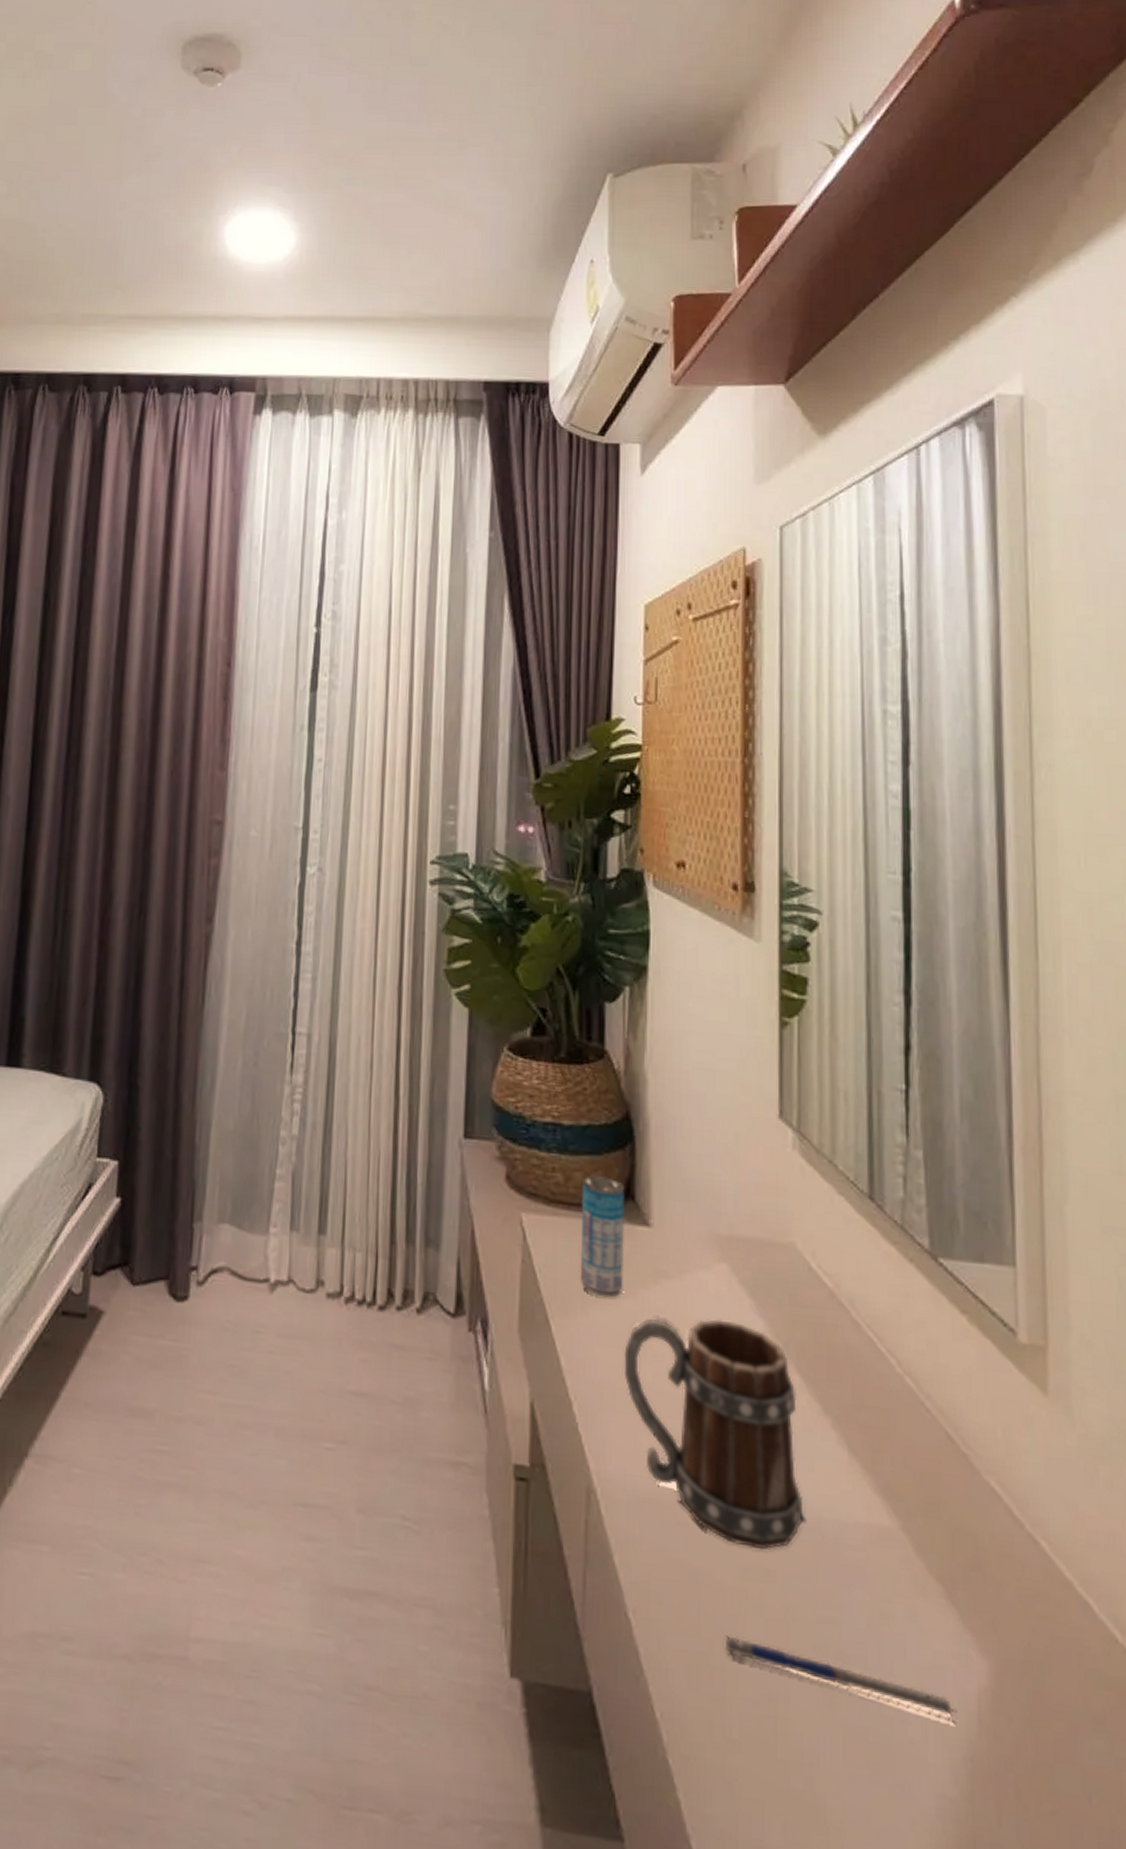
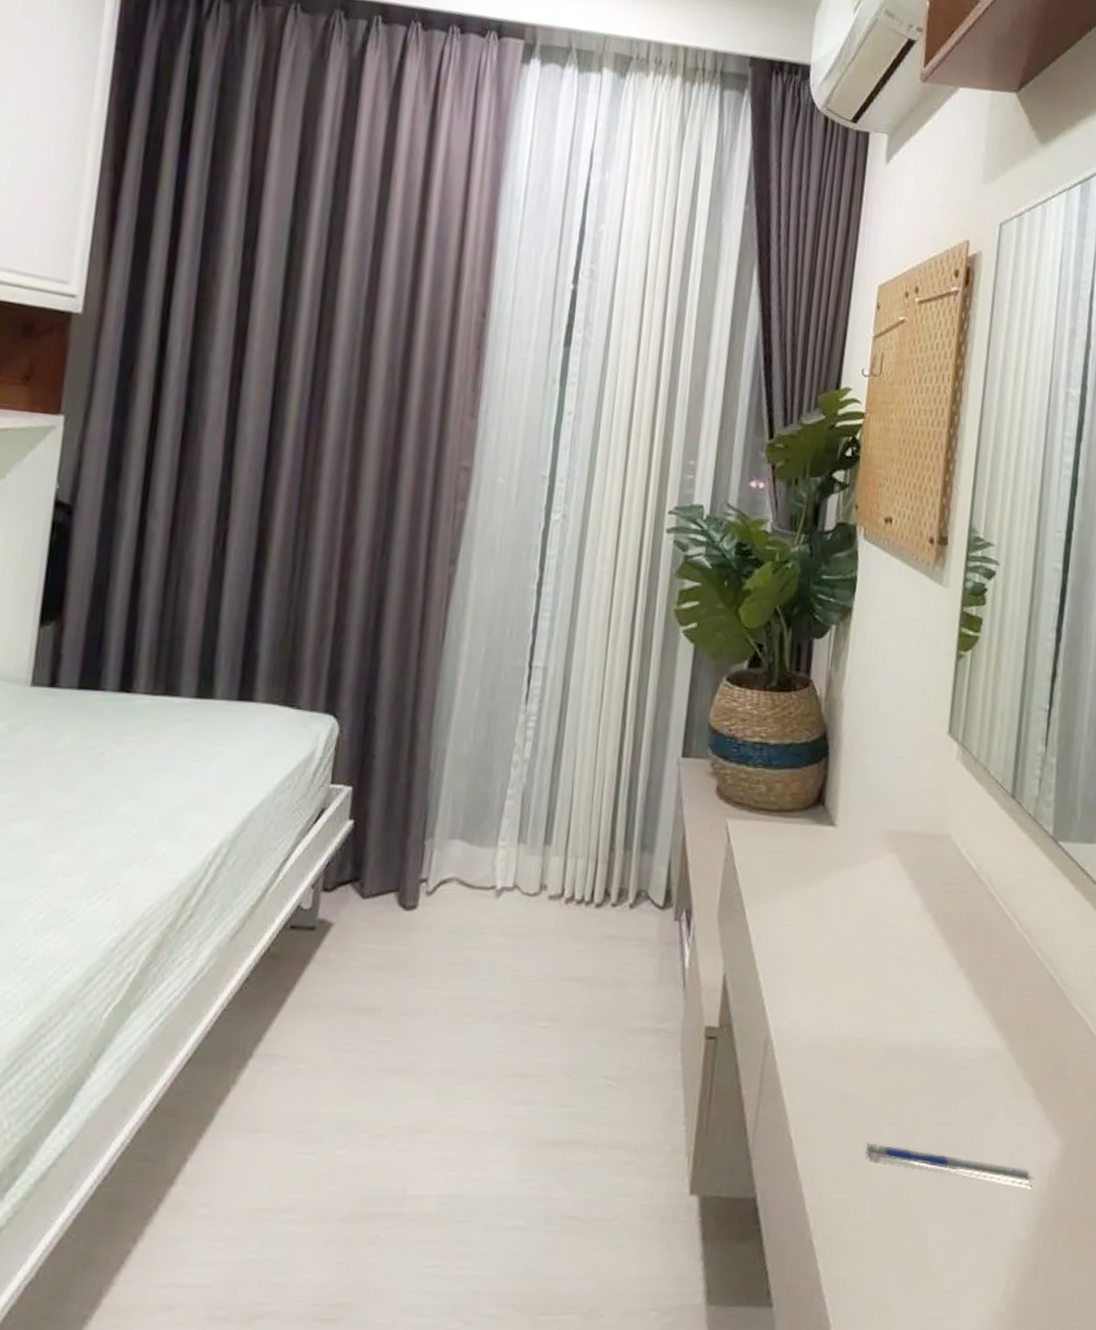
beverage can: present [581,1175,625,1298] -> none [774,786,817,886]
mug: present [624,1318,804,1550] -> none [804,898,940,1075]

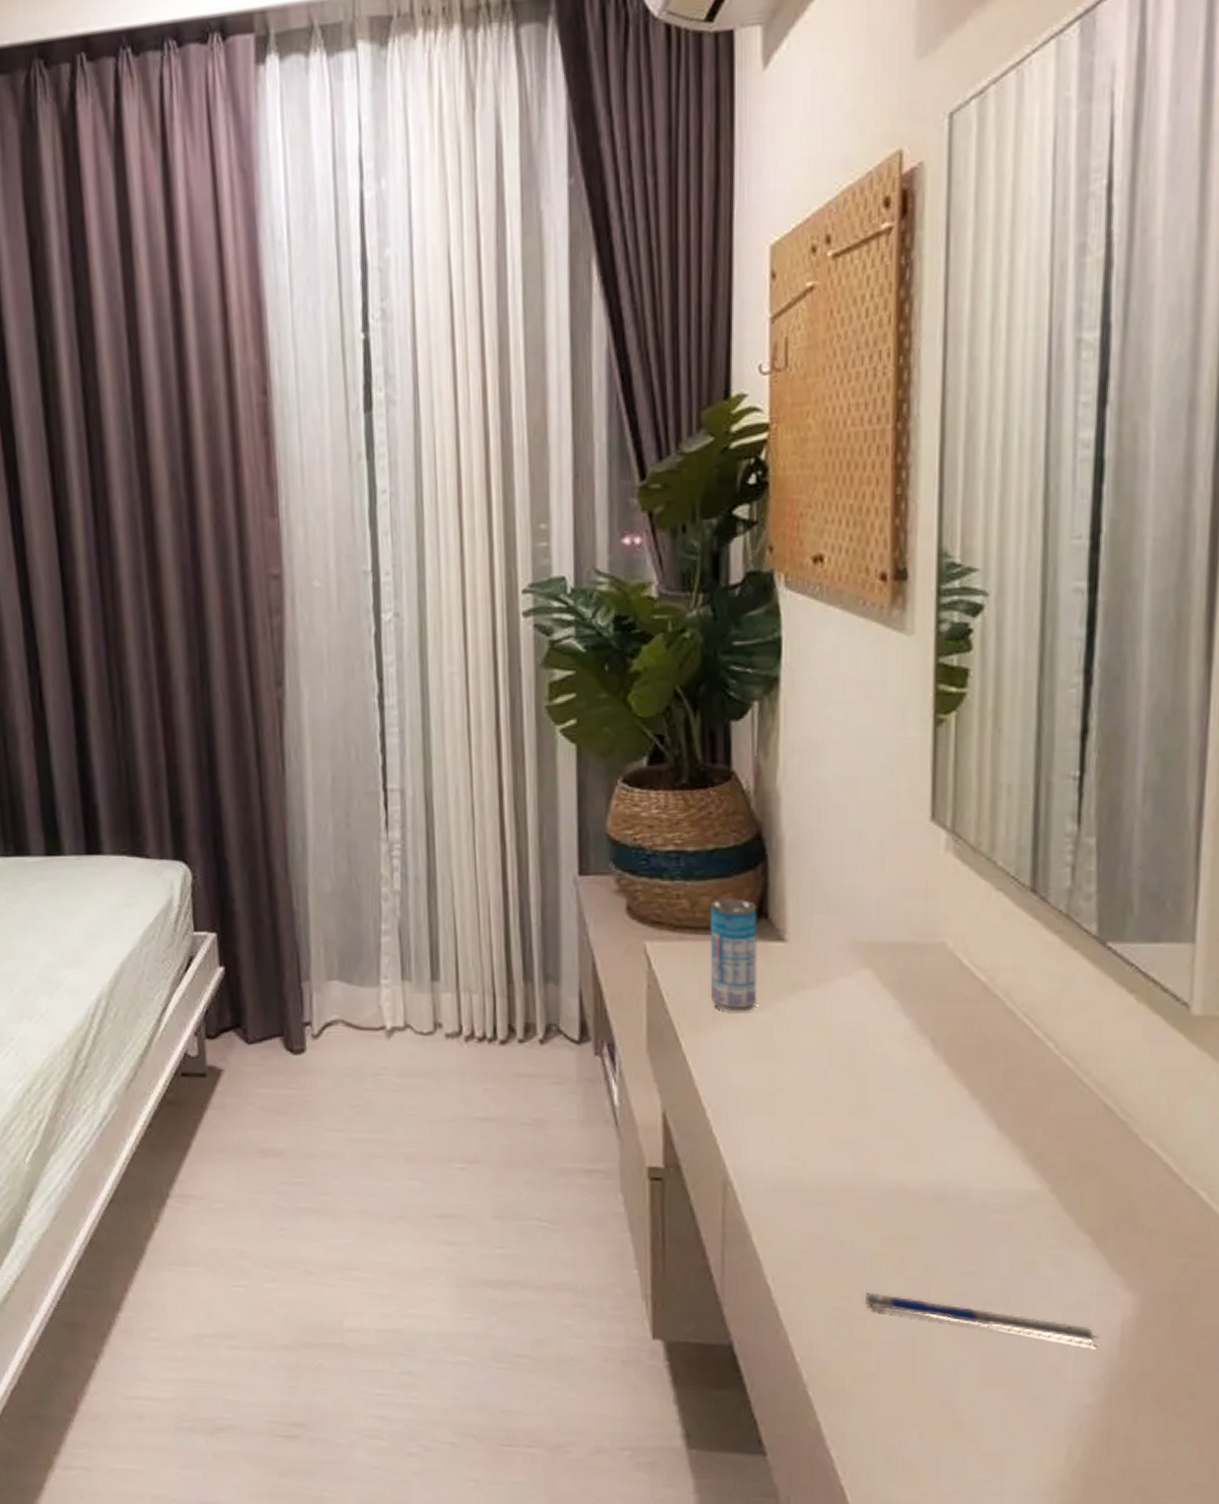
beverage can: none [774,786,817,886] -> present [711,898,757,1012]

